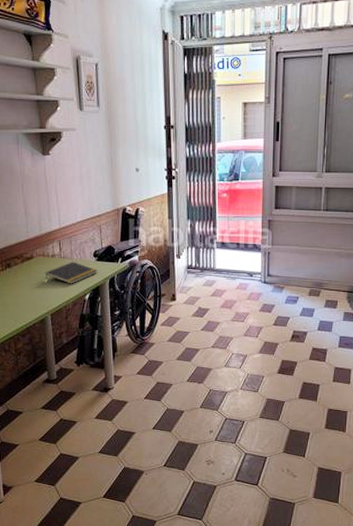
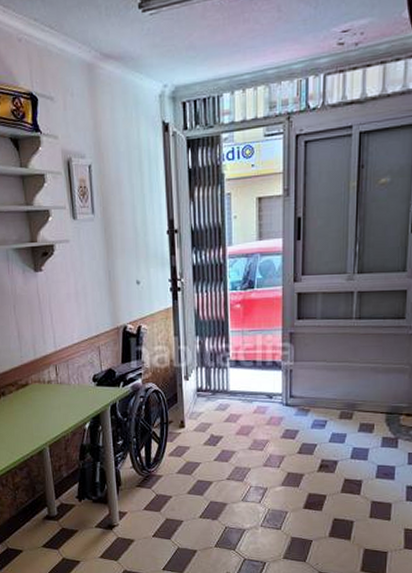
notepad: present [45,262,98,284] -> none [41,387,98,412]

